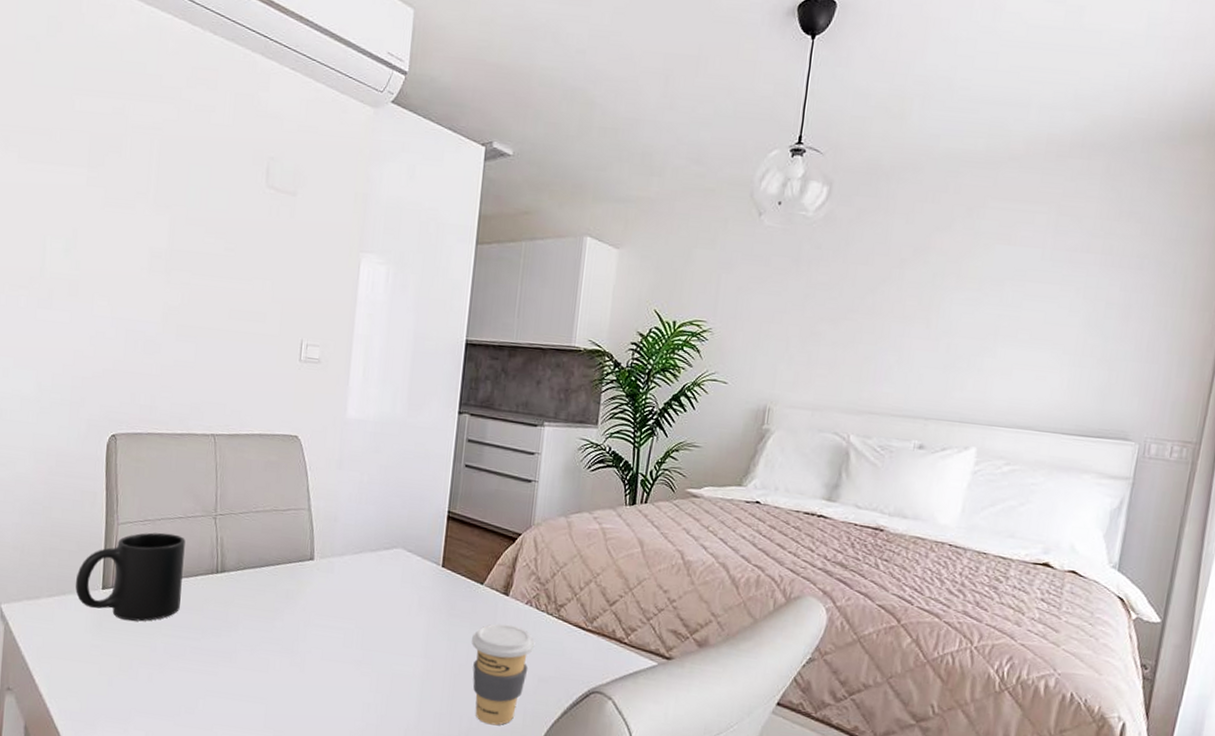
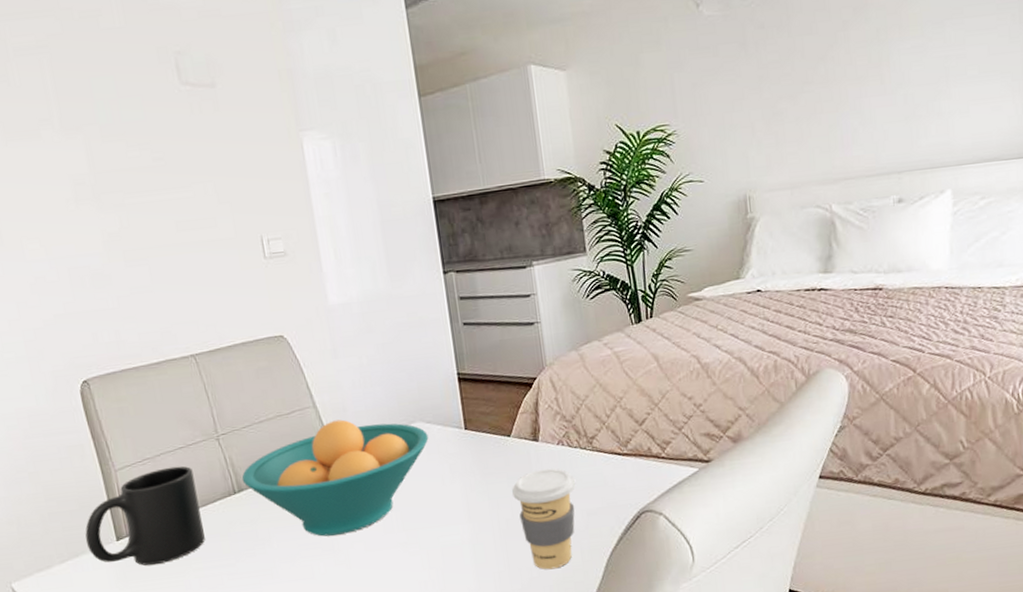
fruit bowl: none [226,527,407,638] -> present [241,419,429,537]

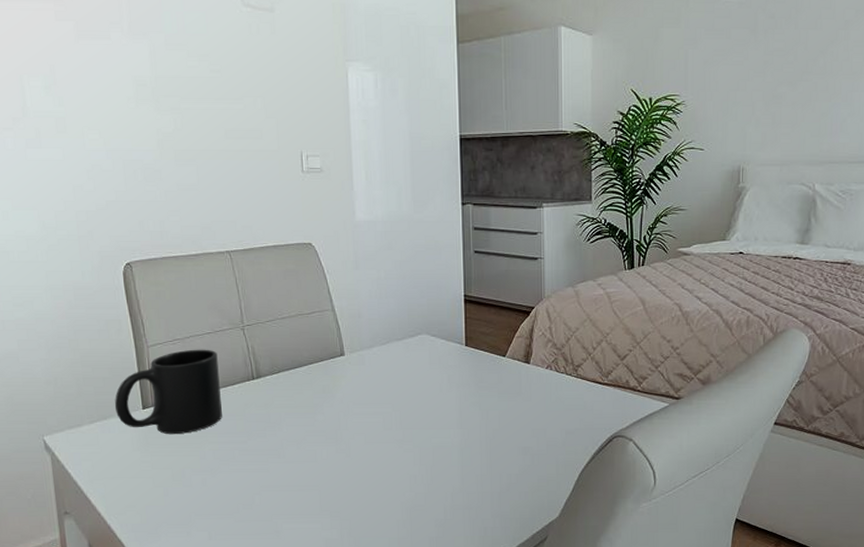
fruit bowl: present [241,419,429,537] -> none [261,324,432,426]
coffee cup: present [512,468,576,570] -> none [502,389,559,478]

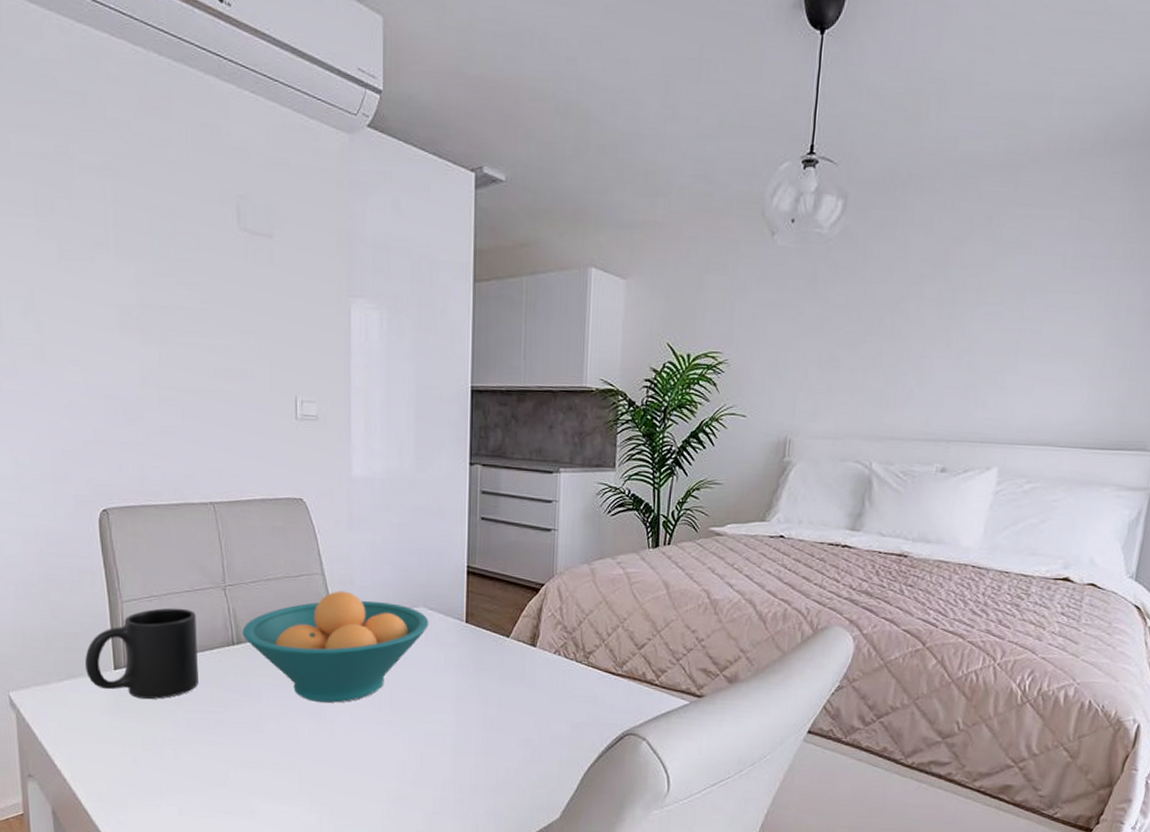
fruit bowl: none [261,324,432,426] -> present [242,591,429,703]

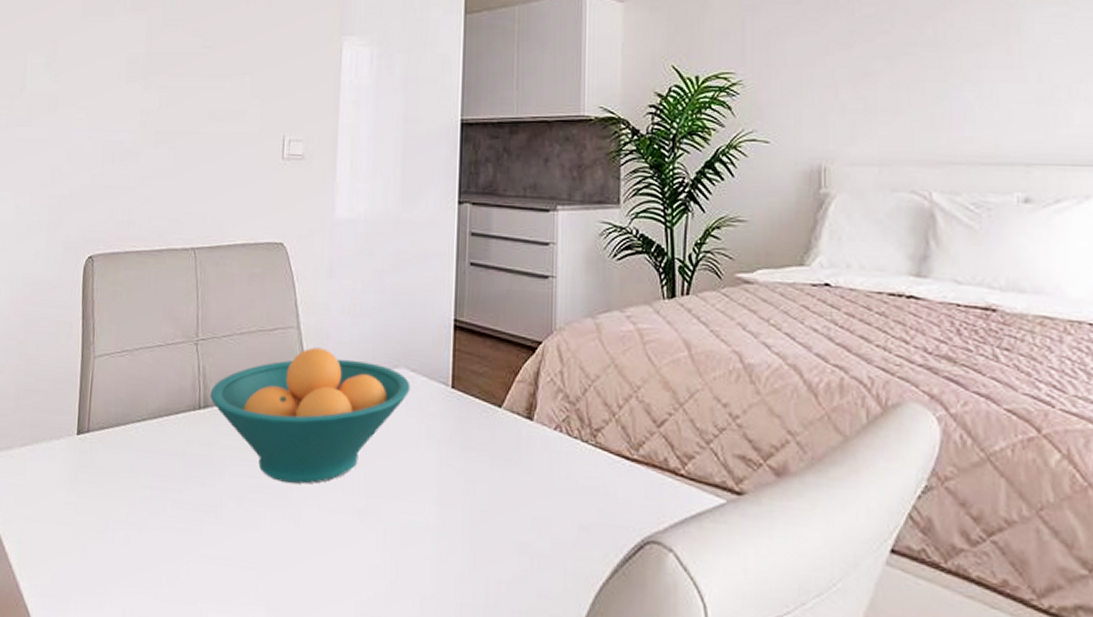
mug: present [84,608,198,700] -> none [49,364,165,472]

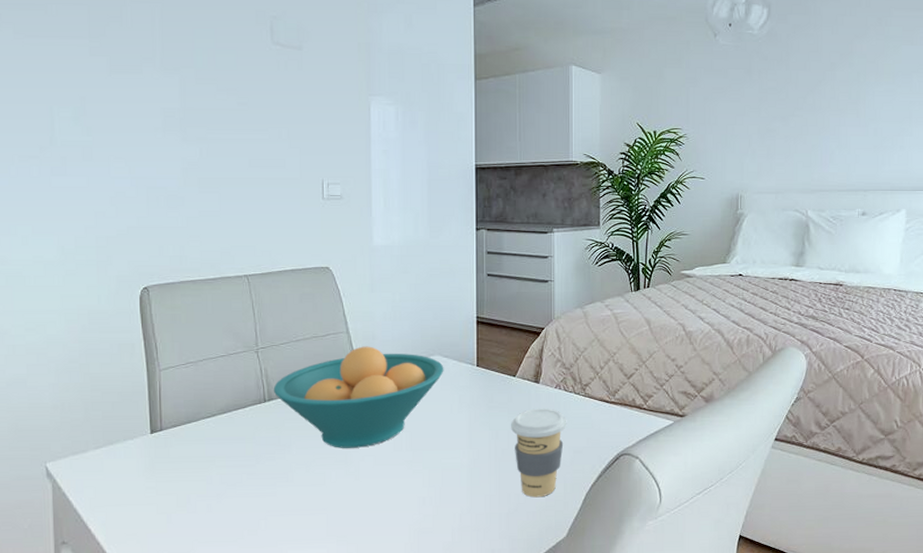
coffee cup: none [493,456,570,591] -> present [511,408,567,498]

